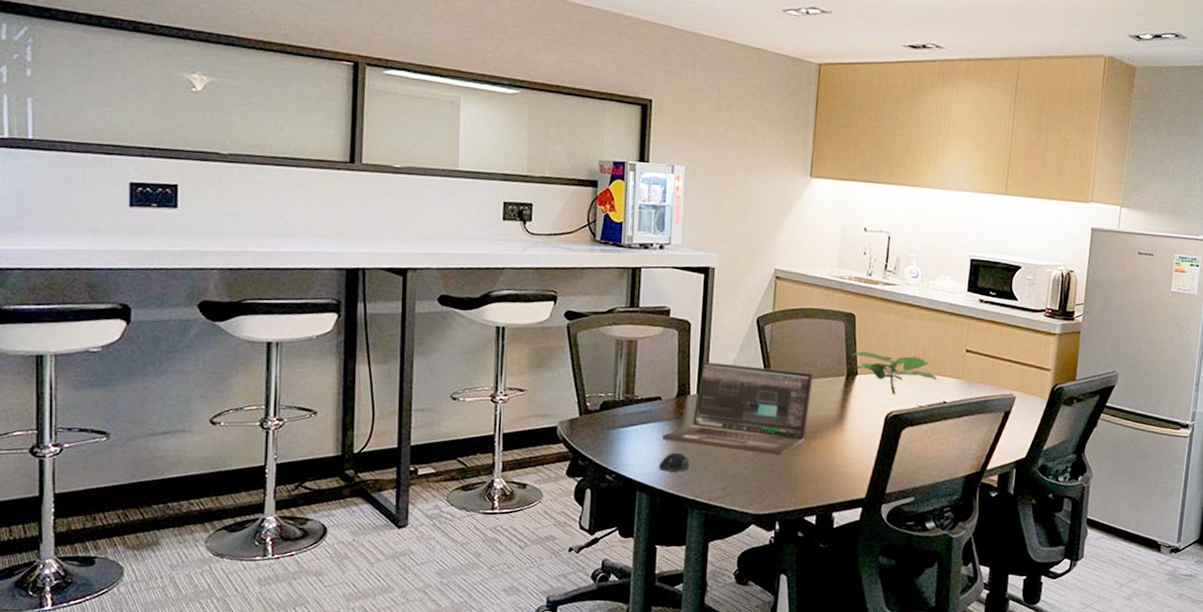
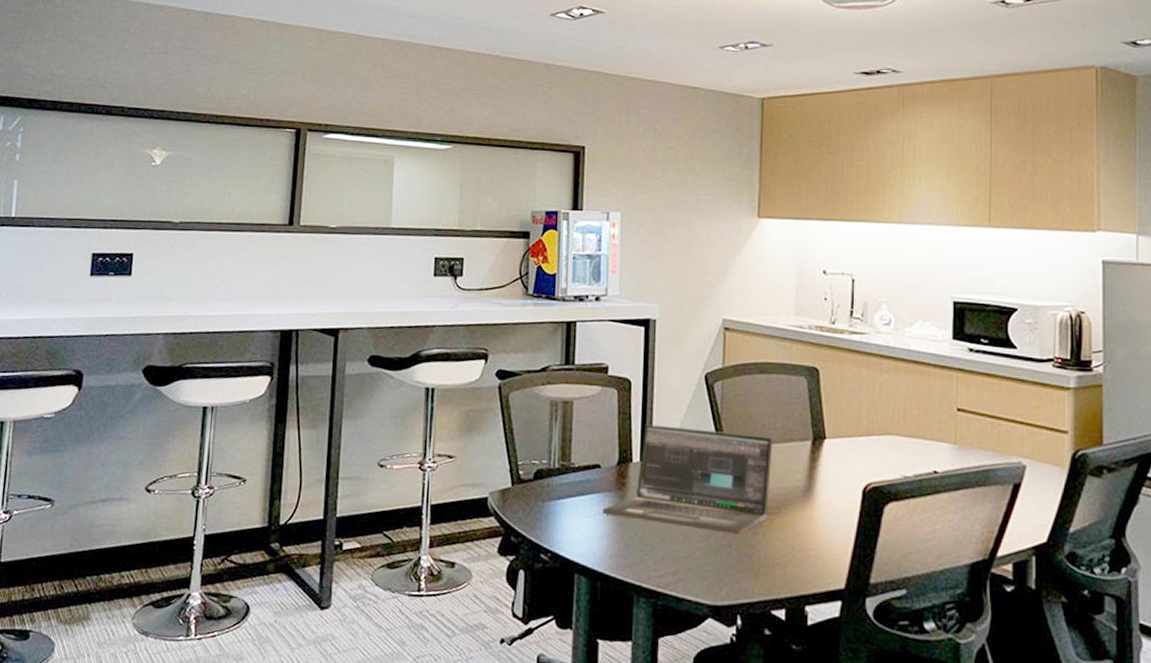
computer mouse: present [658,452,690,473] -> none [598,528,635,553]
plant: present [852,351,937,394] -> none [817,411,924,462]

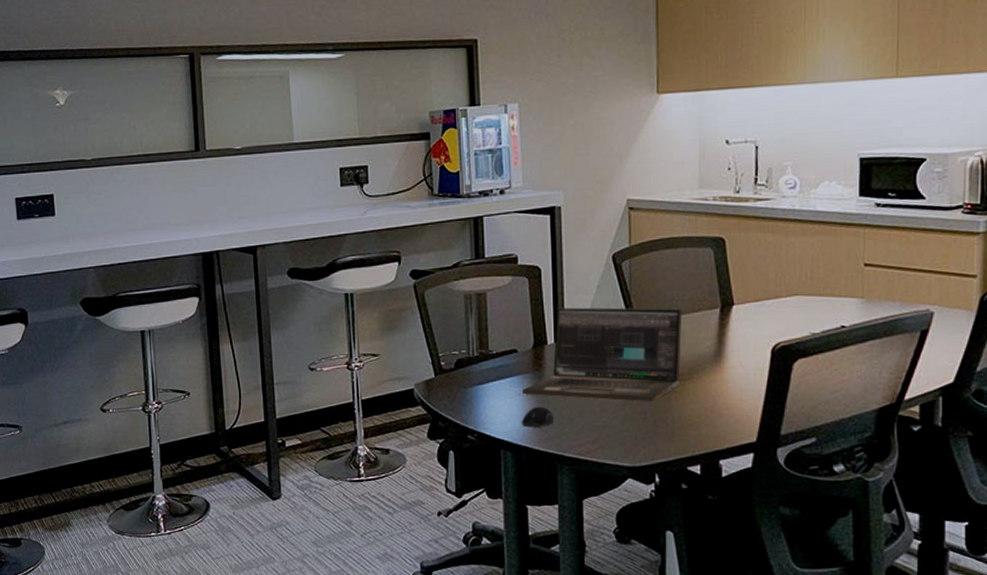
computer mouse: none [598,528,635,553] -> present [521,406,555,428]

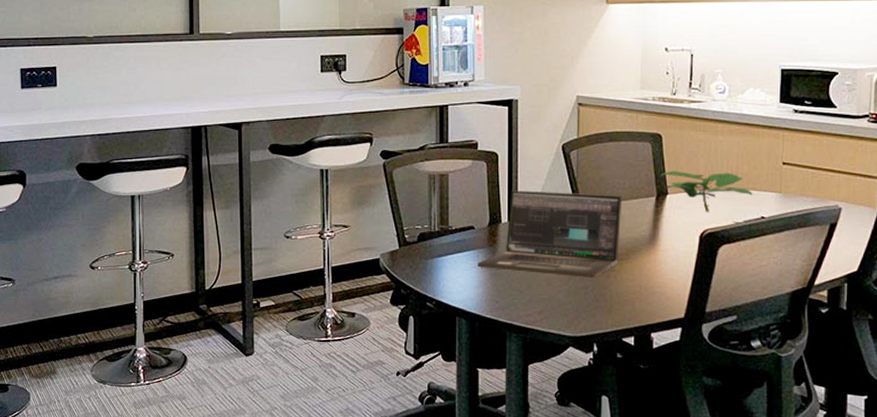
computer mouse: present [521,406,555,428] -> none [475,278,506,298]
plant: none [725,278,831,323] -> present [661,170,753,212]

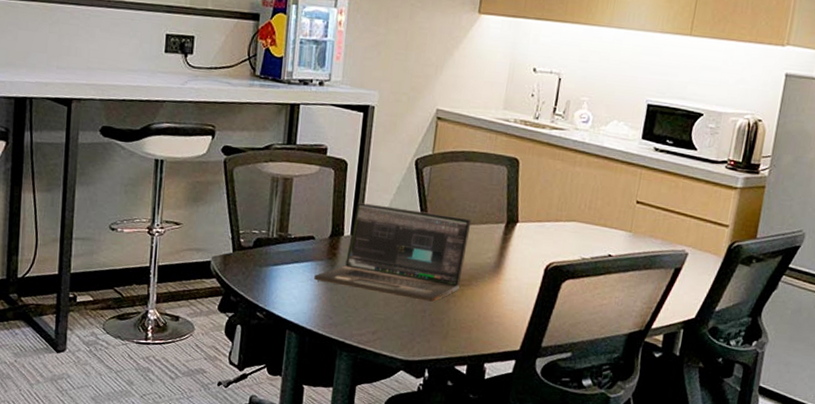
plant: present [661,170,753,212] -> none [513,198,603,245]

